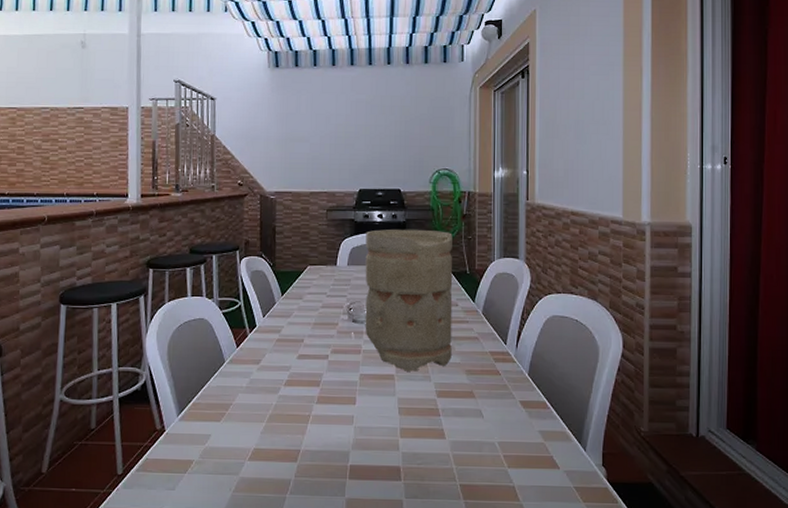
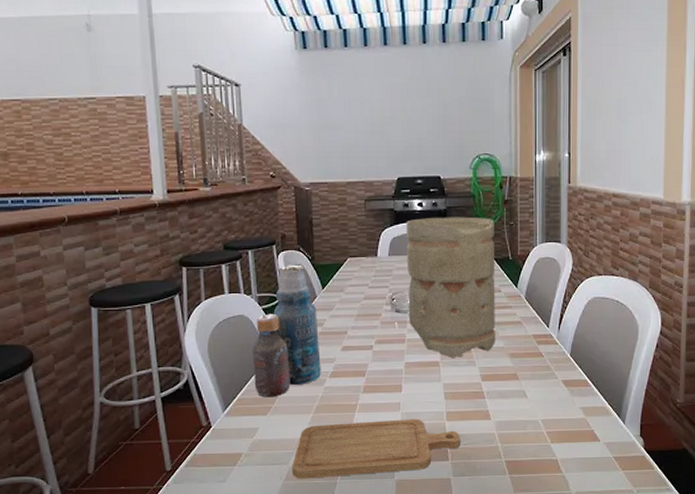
bottle: none [209,270,277,404] -> present [252,264,321,398]
chopping board: none [242,433,414,492] -> present [292,419,460,479]

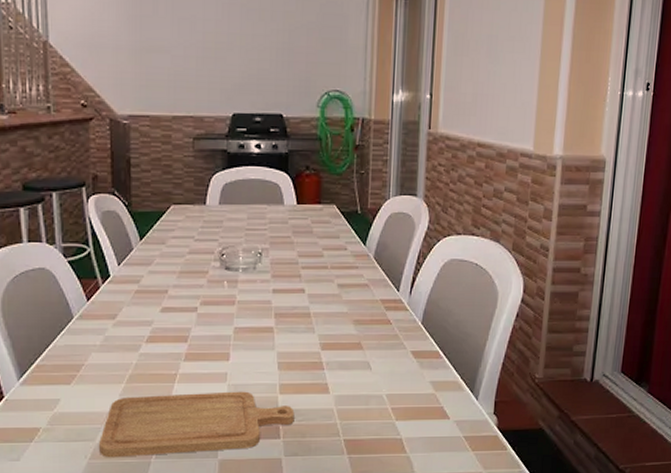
bottle: present [252,264,321,398] -> none [54,210,136,364]
vase: present [406,217,495,358] -> none [240,161,343,323]

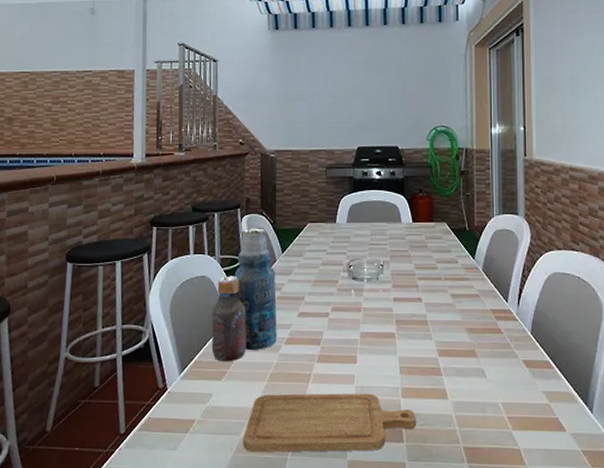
bottle: none [54,210,136,364] -> present [211,228,277,362]

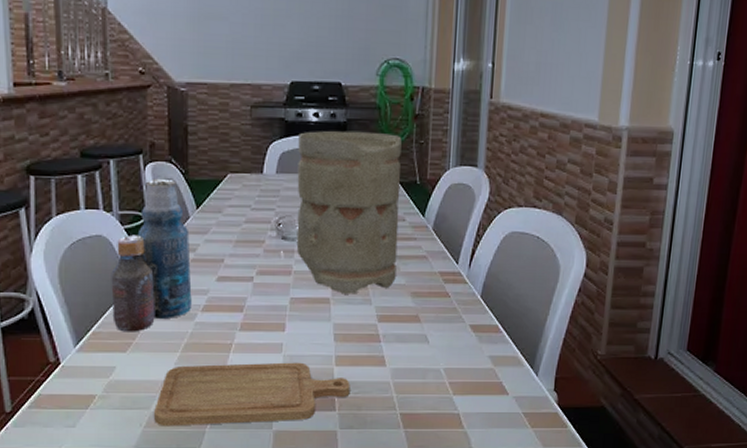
vase: none [364,186,452,330] -> present [296,131,402,294]

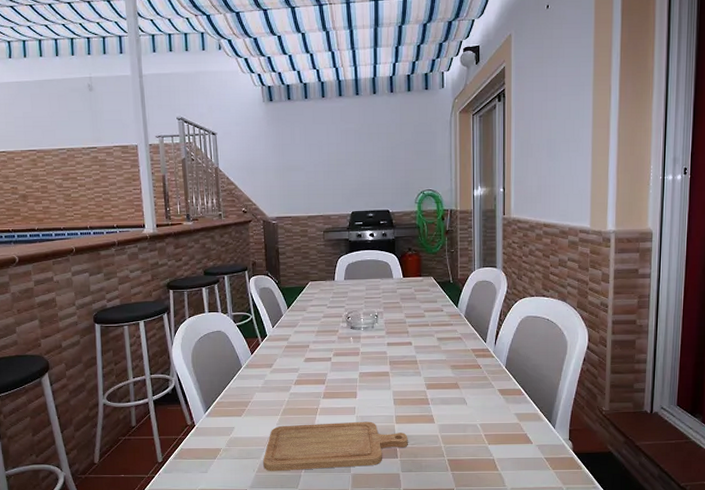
bottle: present [111,178,192,332] -> none [228,287,287,401]
vase: present [296,131,402,294] -> none [359,245,438,369]

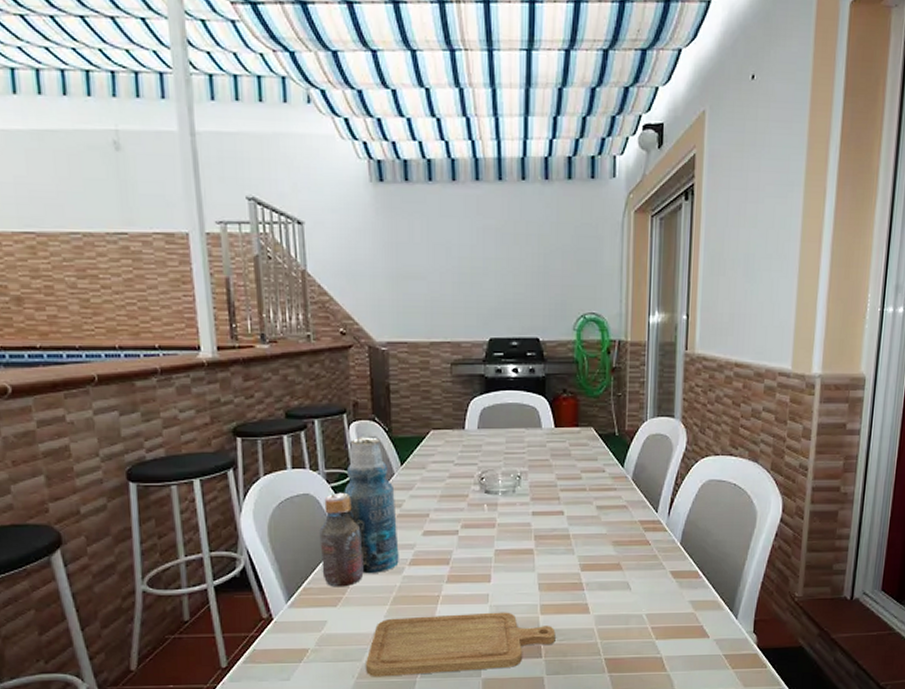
bottle: none [228,287,287,401] -> present [319,437,399,587]

